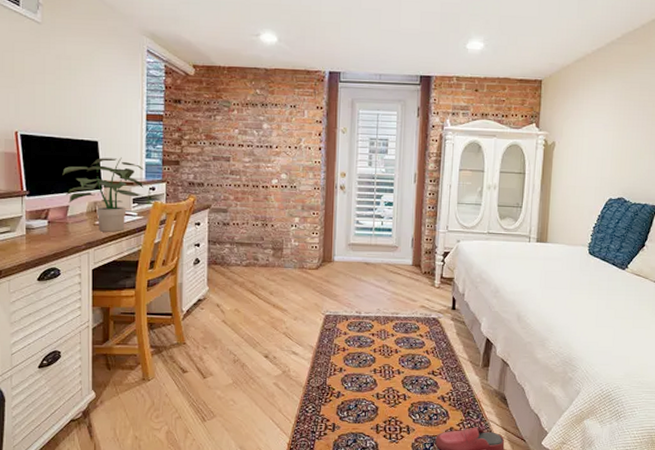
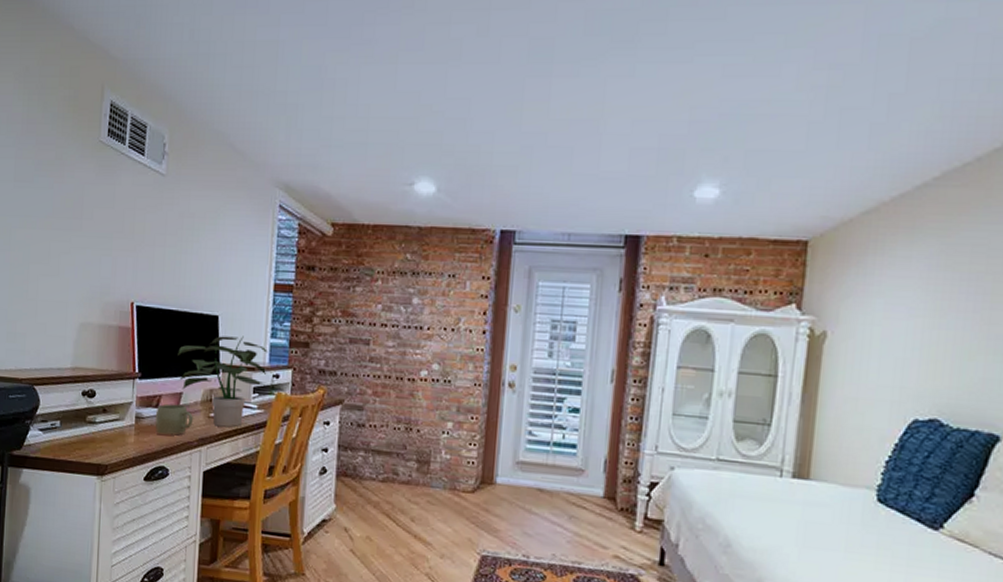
mug: none [44,216,80,243] -> present [155,404,193,436]

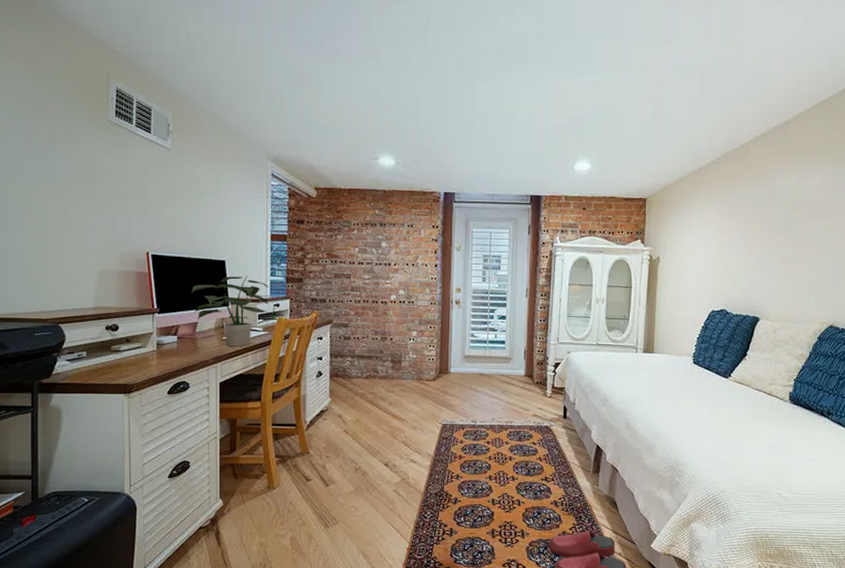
mug: present [155,404,193,436] -> none [174,332,208,357]

